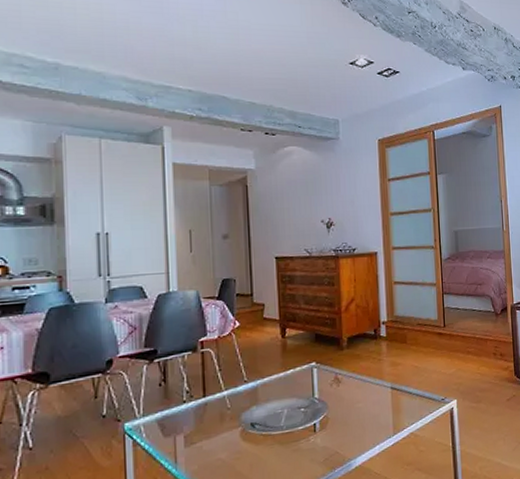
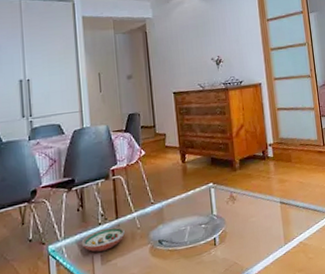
decorative bowl: none [162,405,214,433] -> present [81,227,126,252]

